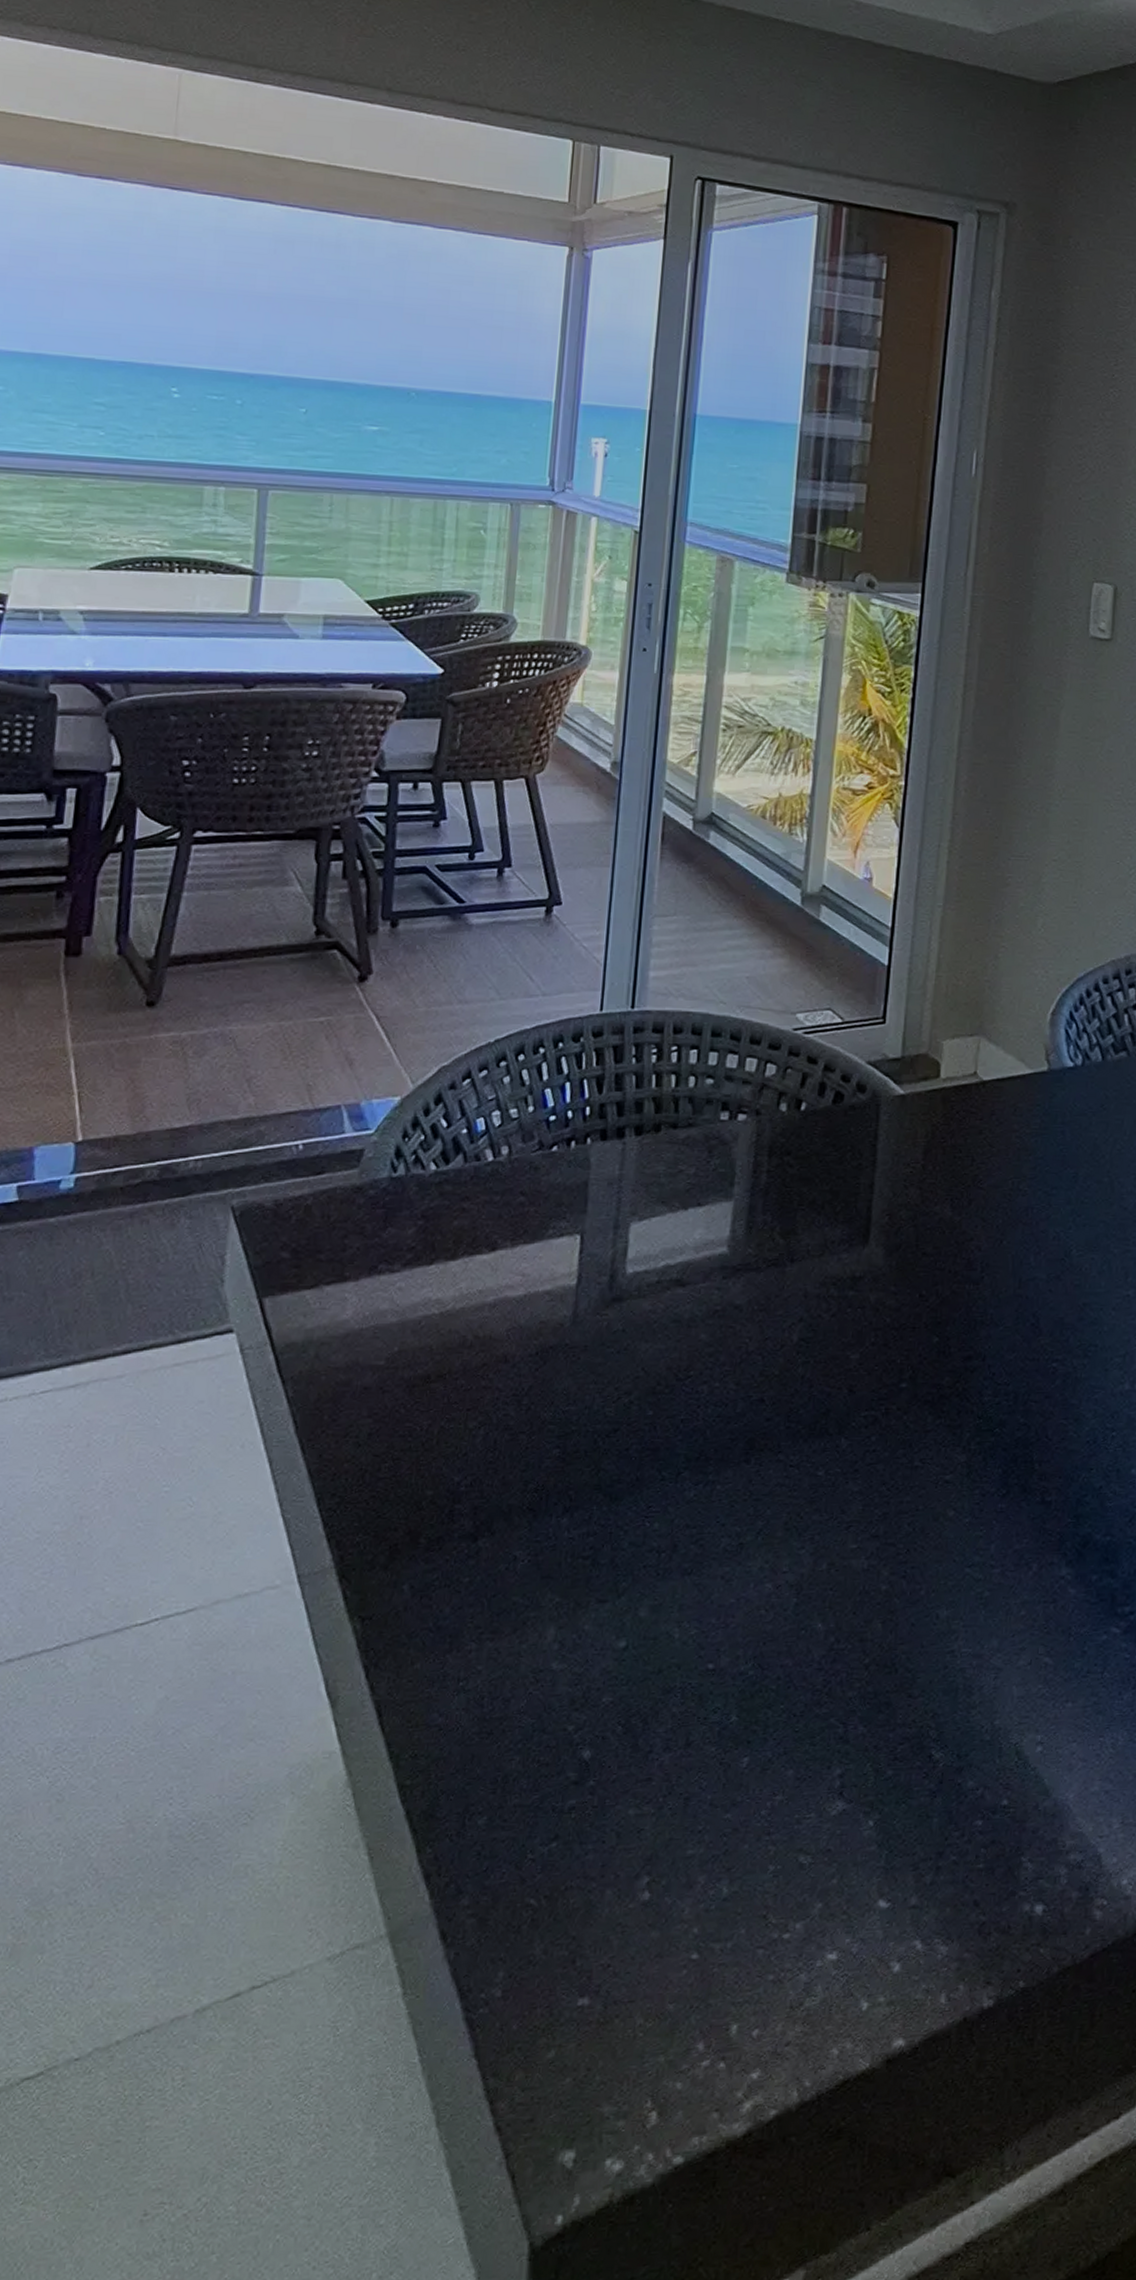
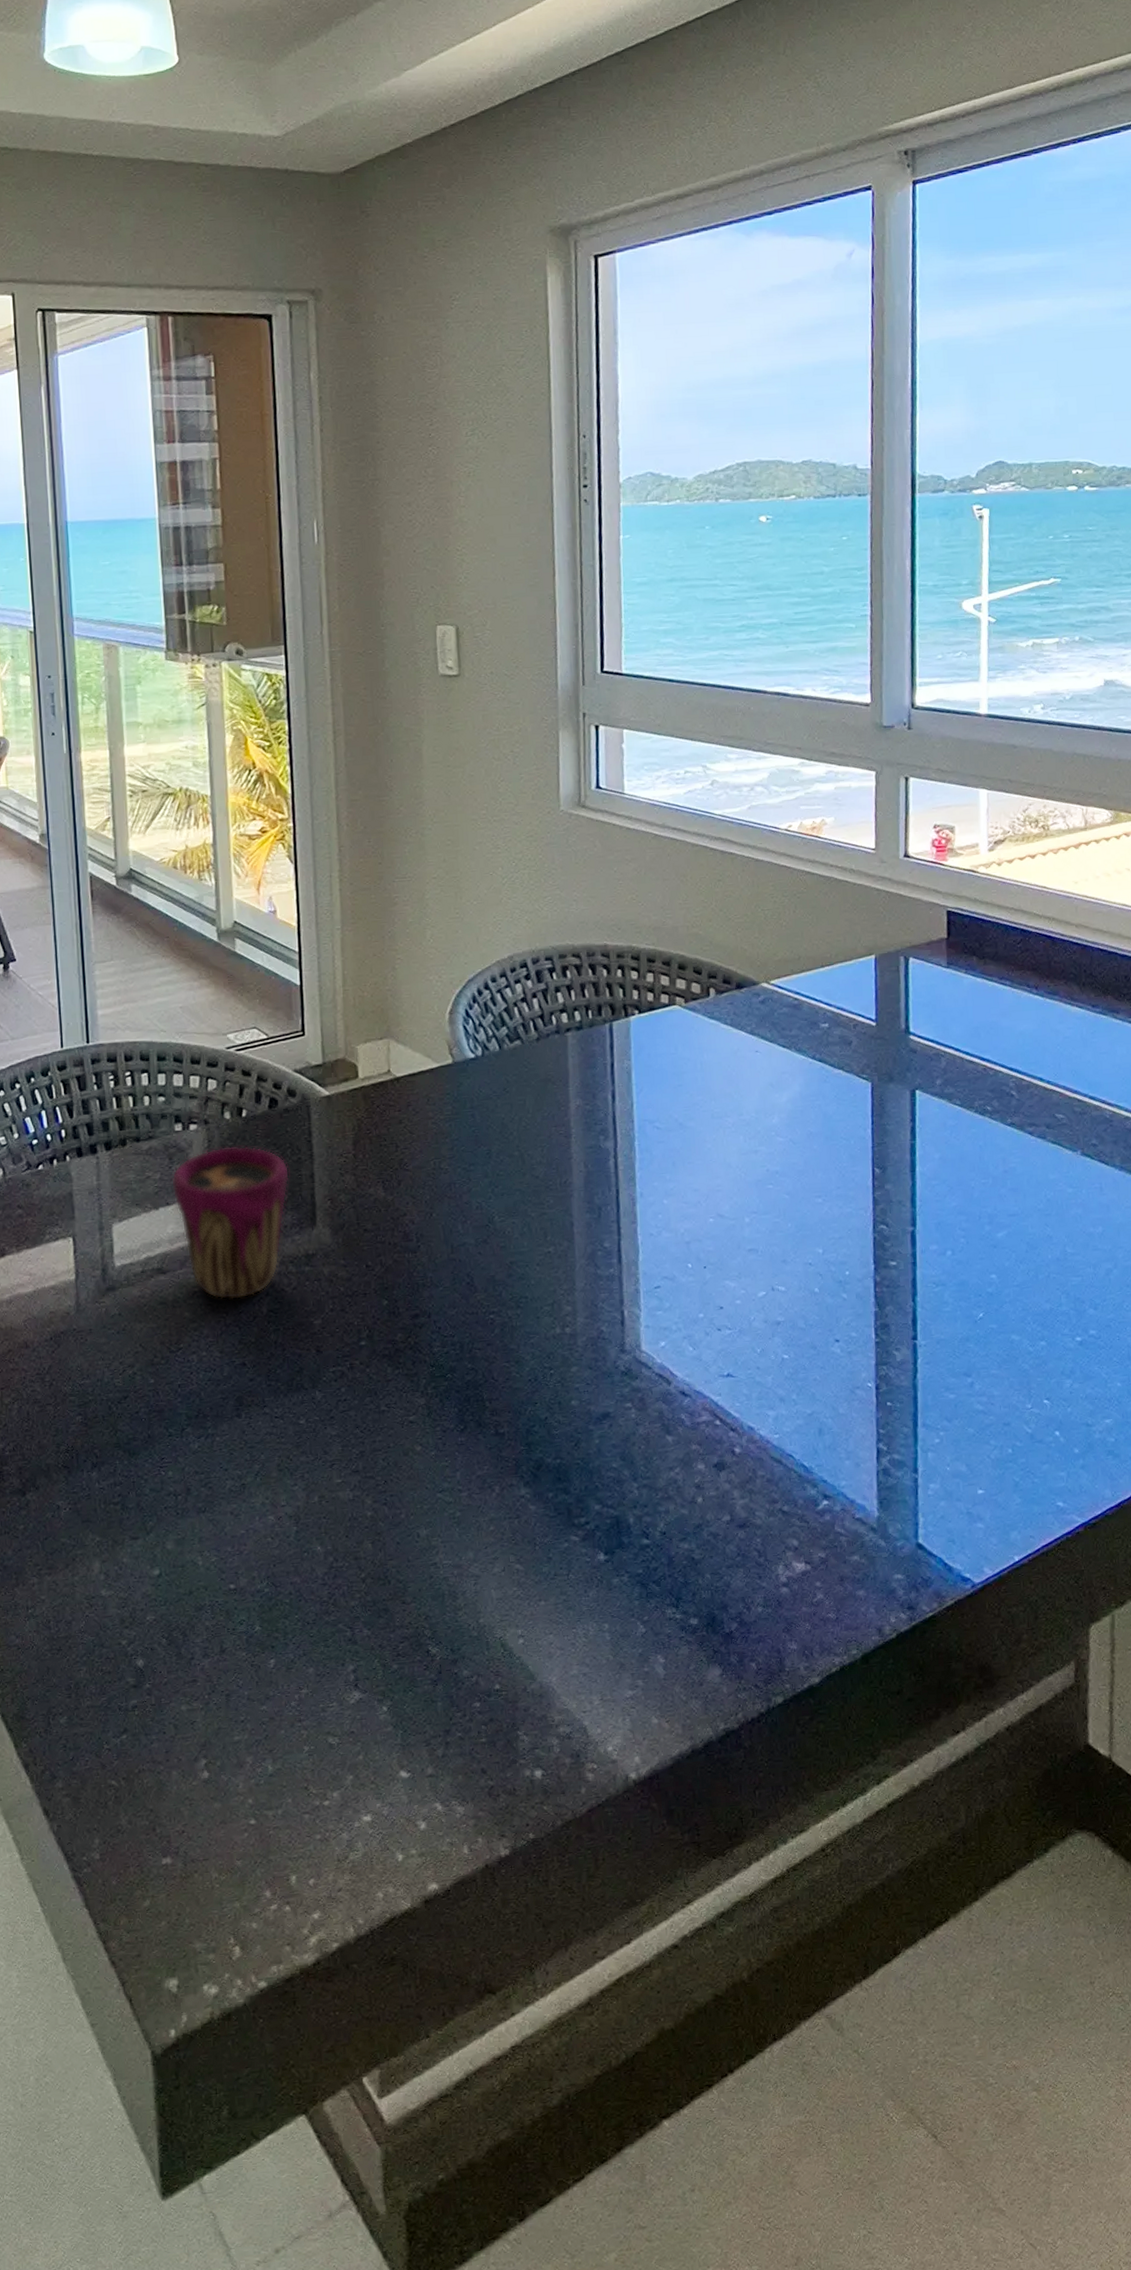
cup: none [706,1143,847,1323] -> present [170,1145,290,1300]

